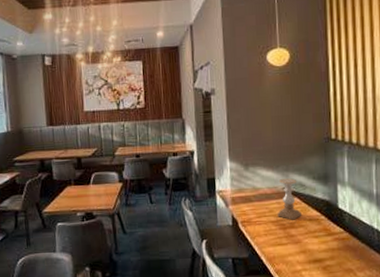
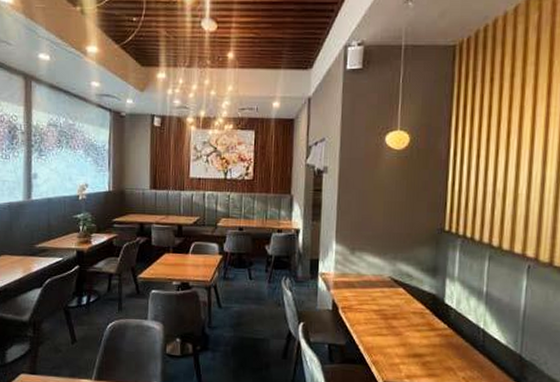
candle holder: present [277,178,302,220] -> none [380,267,406,311]

